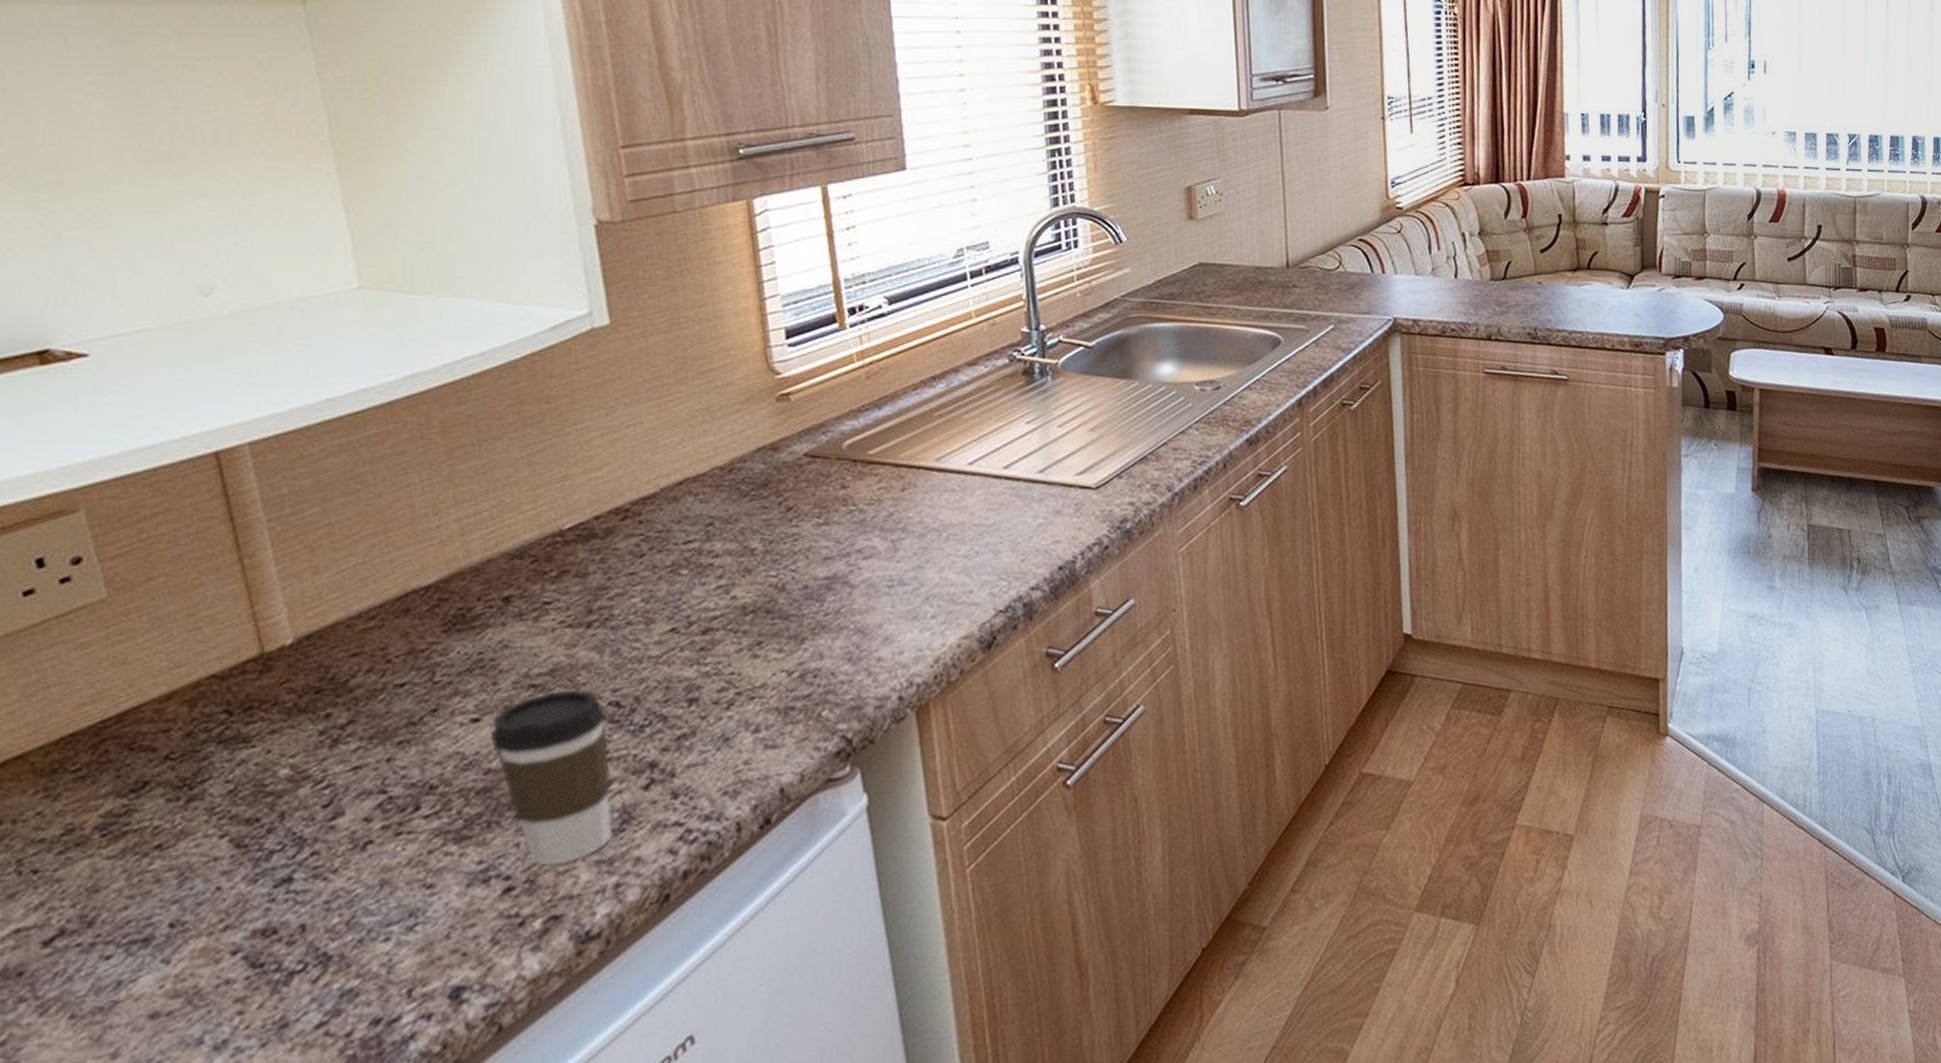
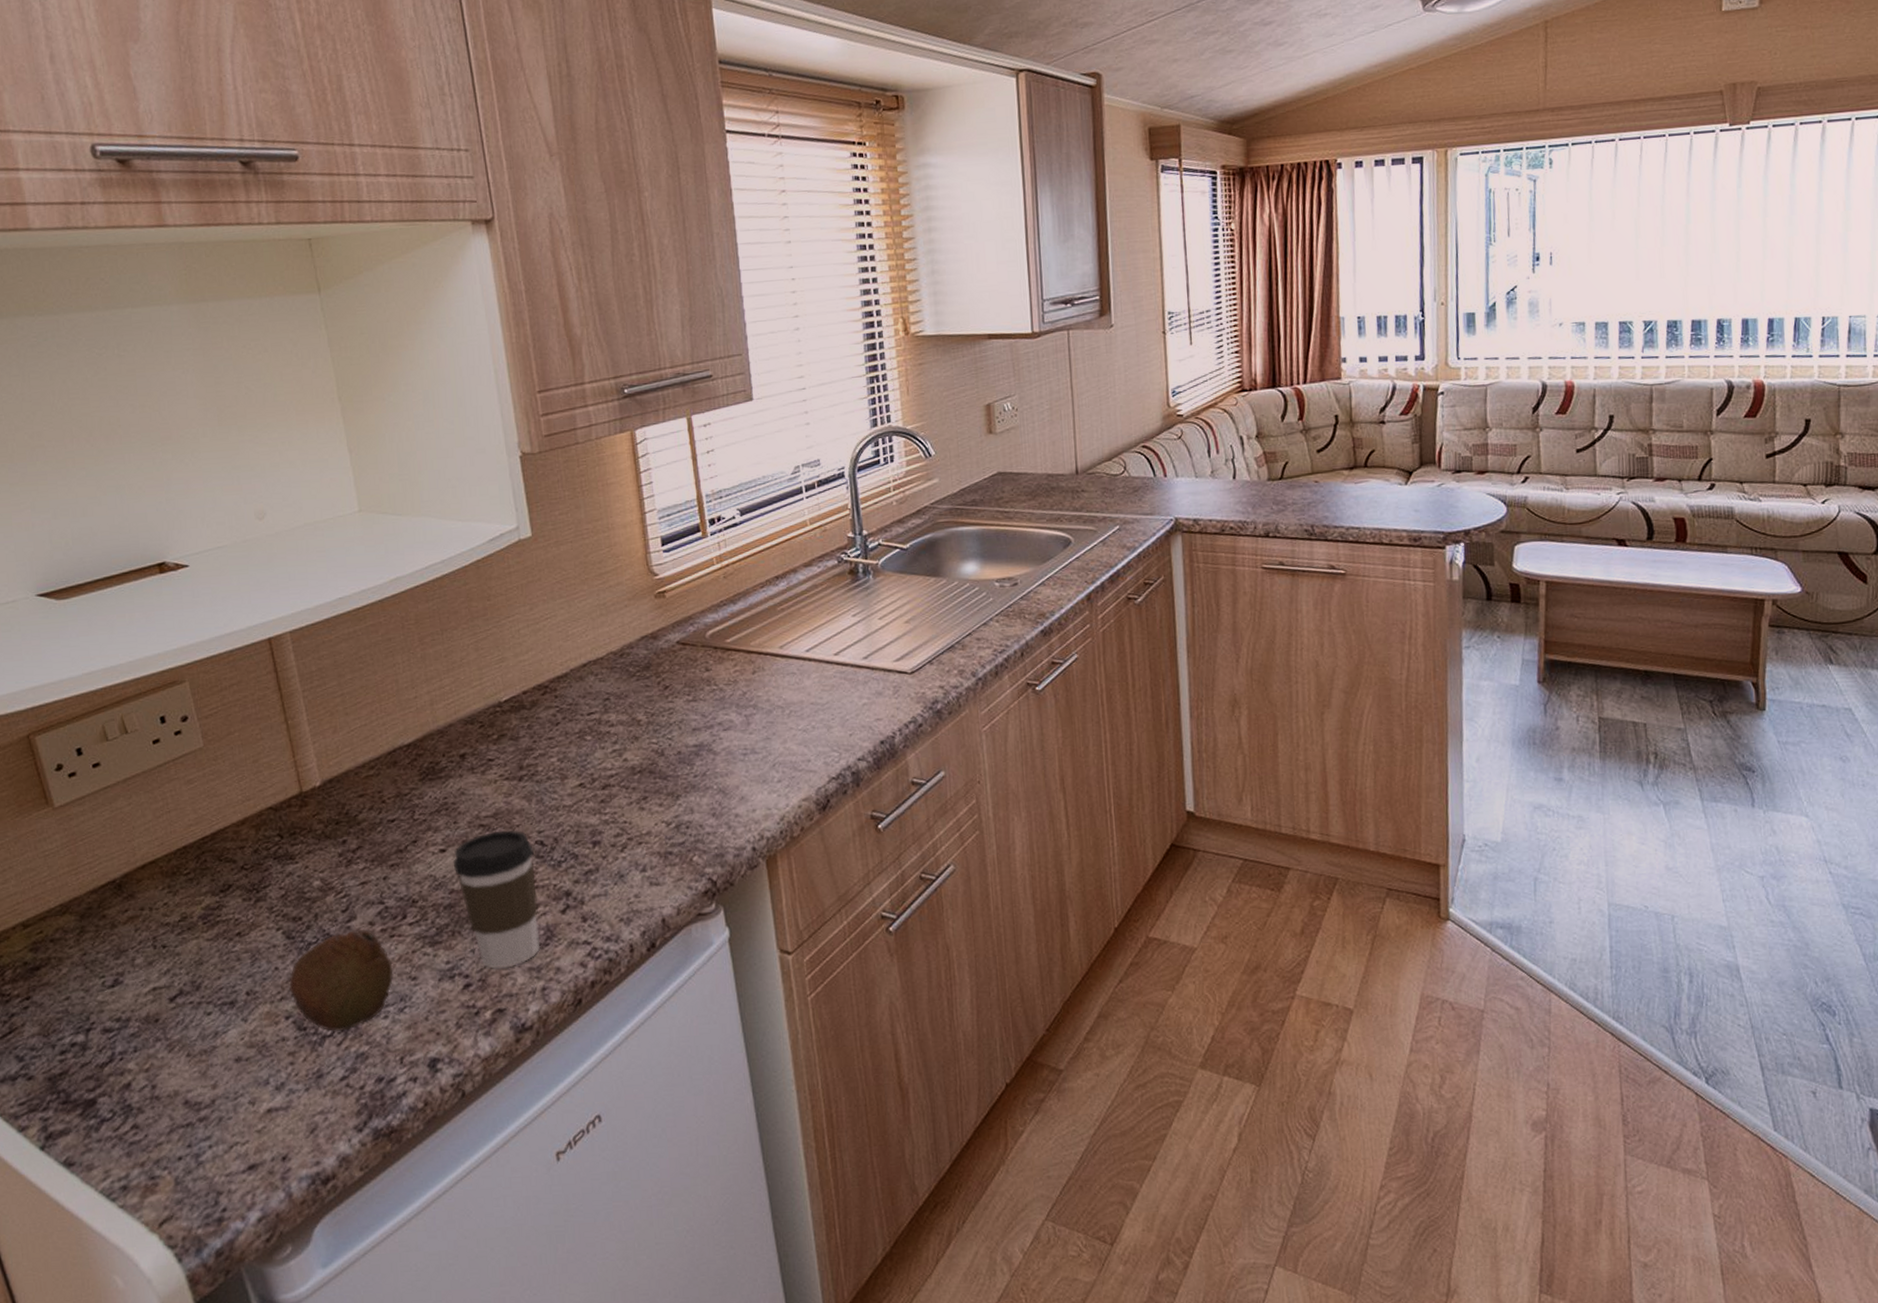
fruit: none [238,827,400,965] -> present [289,929,394,1031]

